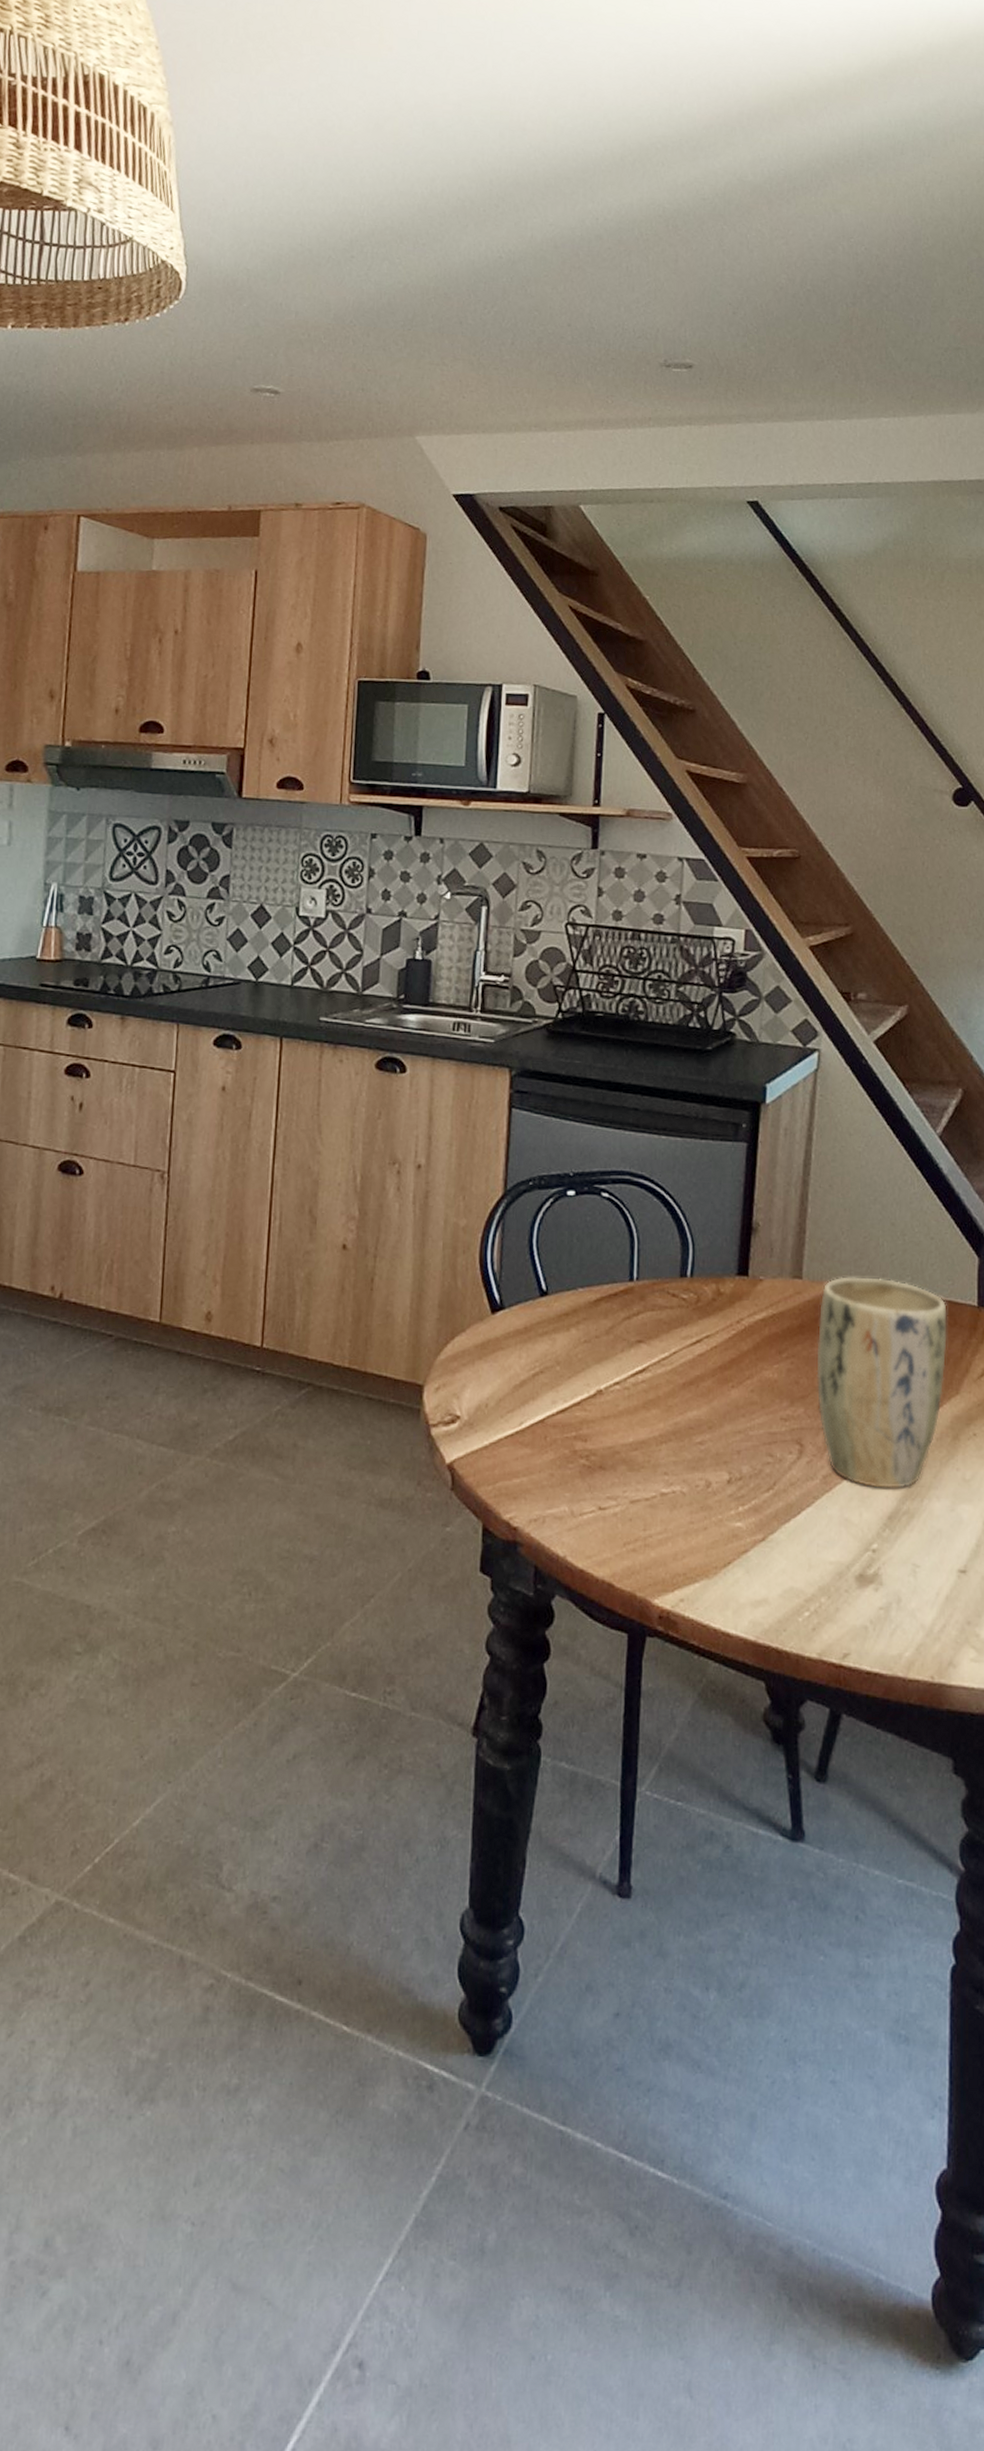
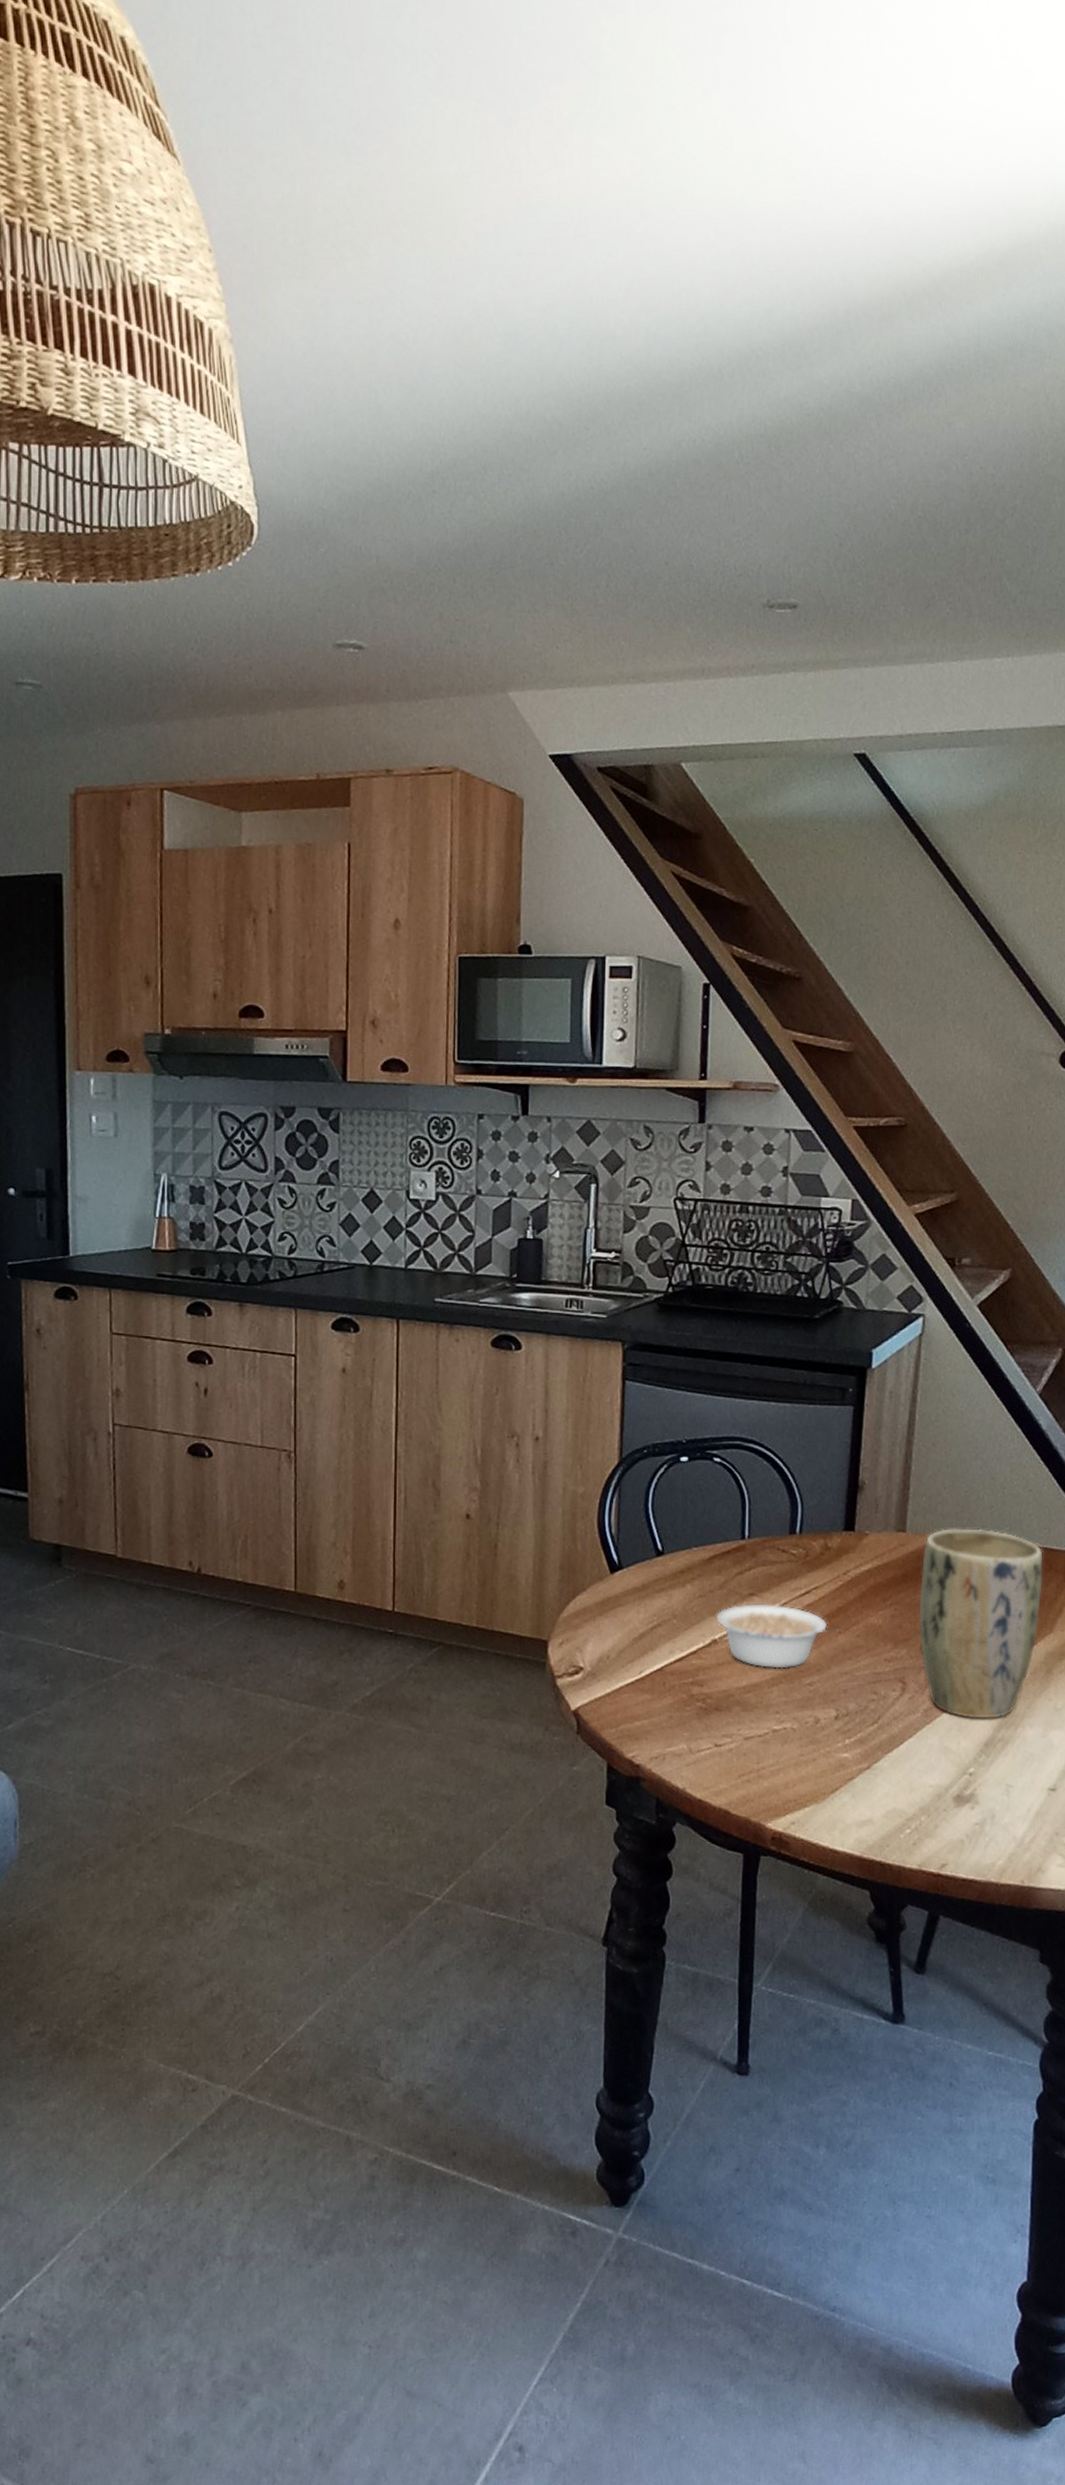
legume: none [602,1352,730,1425] -> present [716,1604,837,1669]

